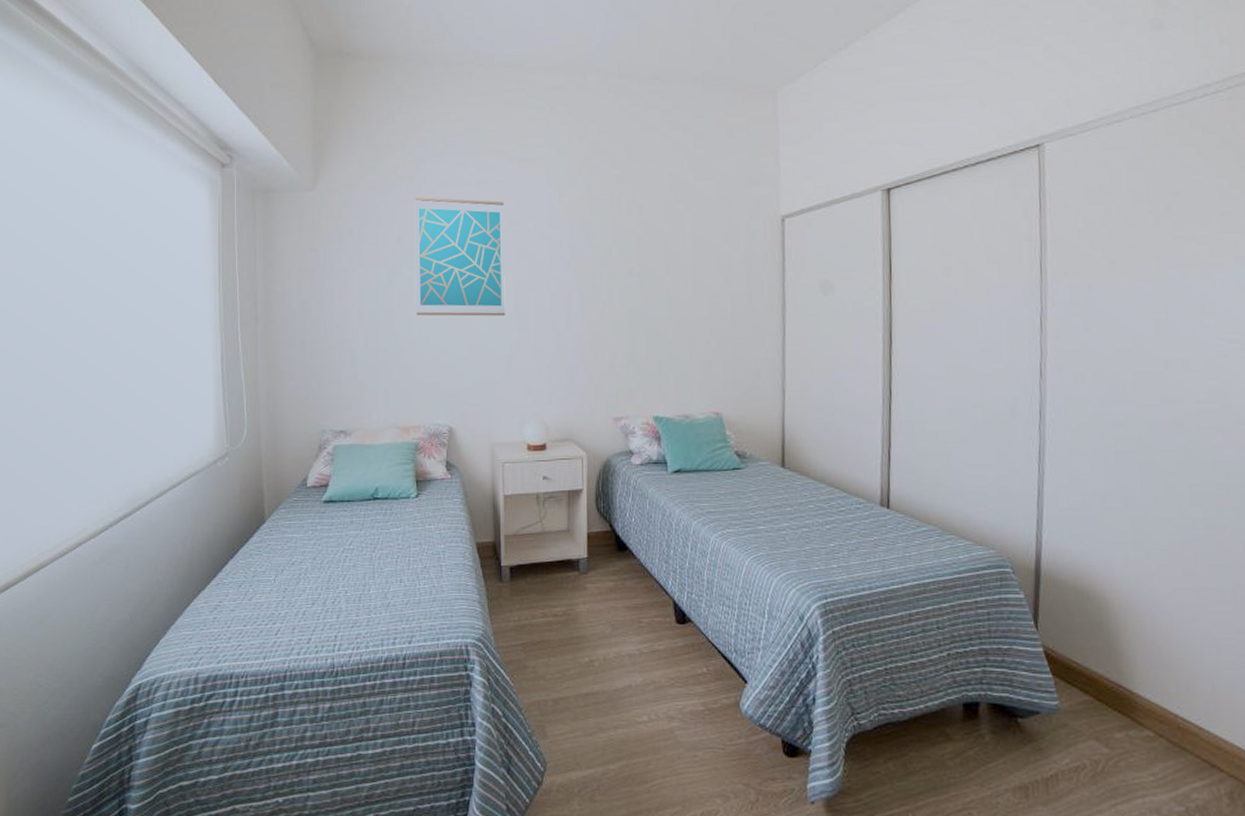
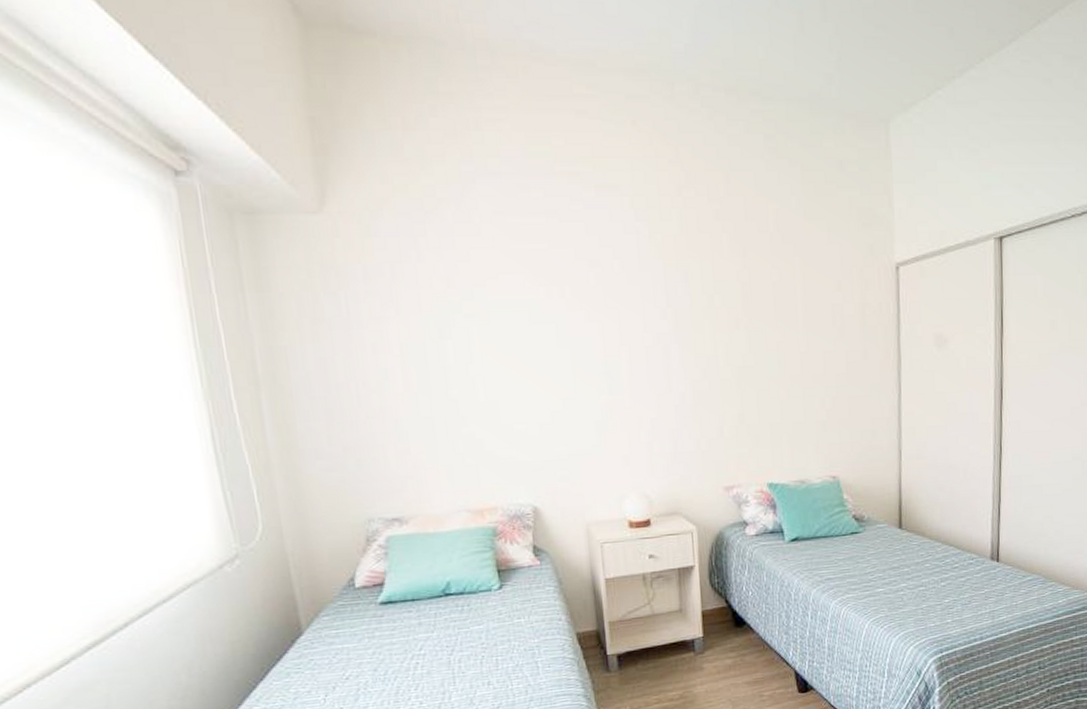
wall art: present [414,196,506,317] -> none [464,227,593,377]

